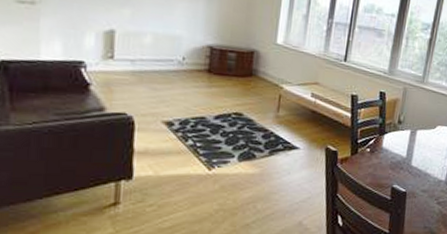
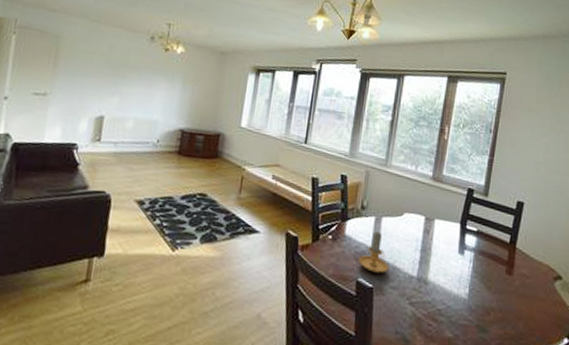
candlestick: none [393,143,421,180] -> present [358,231,389,274]

